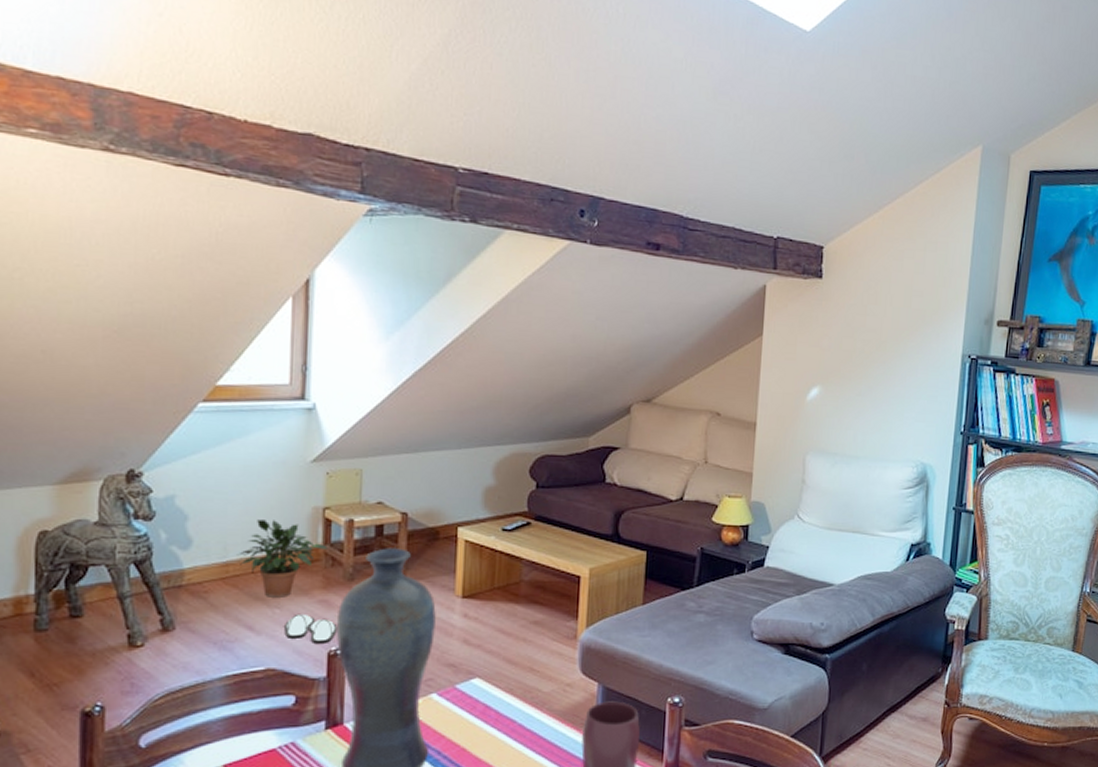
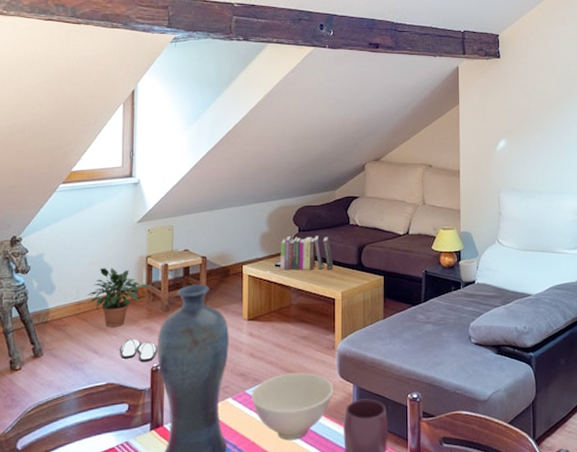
bowl: none [463,666,573,748] -> present [251,372,334,441]
books: none [509,492,581,540] -> present [280,235,333,271]
mug: none [744,536,769,565] -> present [458,259,477,282]

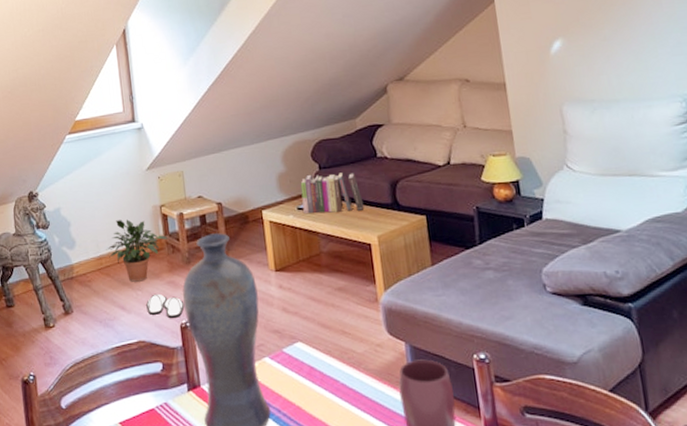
bowl: present [251,372,334,441] -> none [289,329,383,406]
mug: present [458,259,477,282] -> none [517,189,545,219]

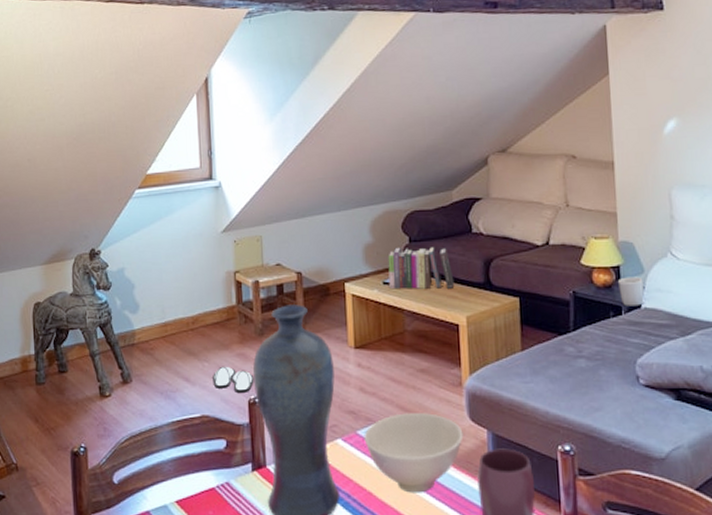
potted plant: present [106,219,169,282] -> none [172,285,241,352]
bowl: none [289,329,383,406] -> present [364,413,464,493]
mug: none [517,189,545,219] -> present [617,276,645,306]

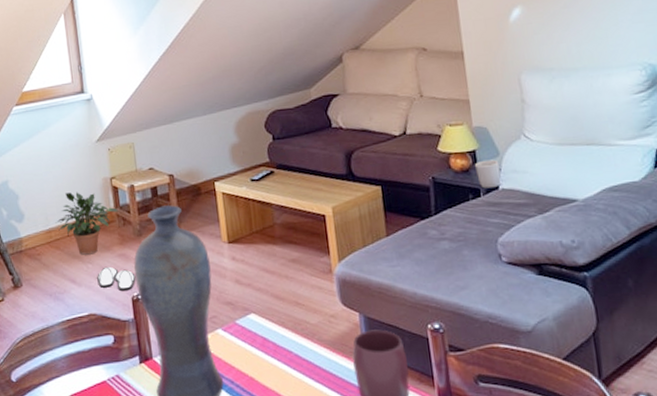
potted plant: none [172,285,241,352] -> present [55,192,119,255]
bowl: present [364,413,464,493] -> none [242,300,337,376]
books: present [388,247,455,290] -> none [253,143,319,186]

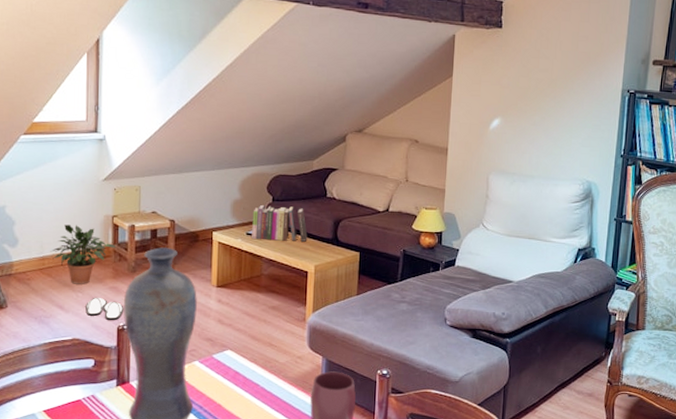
books: none [253,143,319,186] -> present [252,204,308,243]
mug: present [474,159,502,189] -> none [439,241,459,265]

